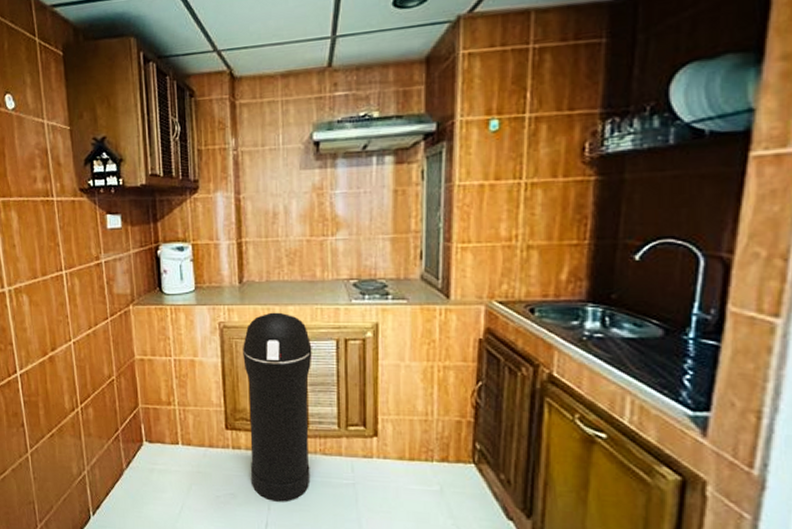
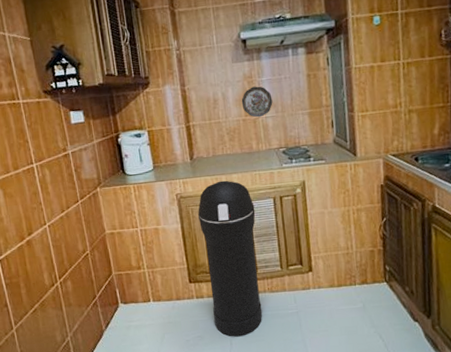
decorative plate: none [307,200,346,239] -> present [241,86,273,118]

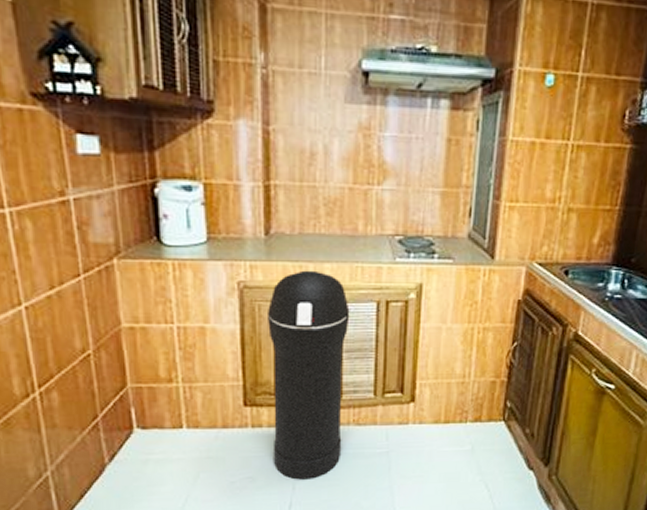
decorative plate: present [241,86,273,118] -> none [350,143,395,188]

